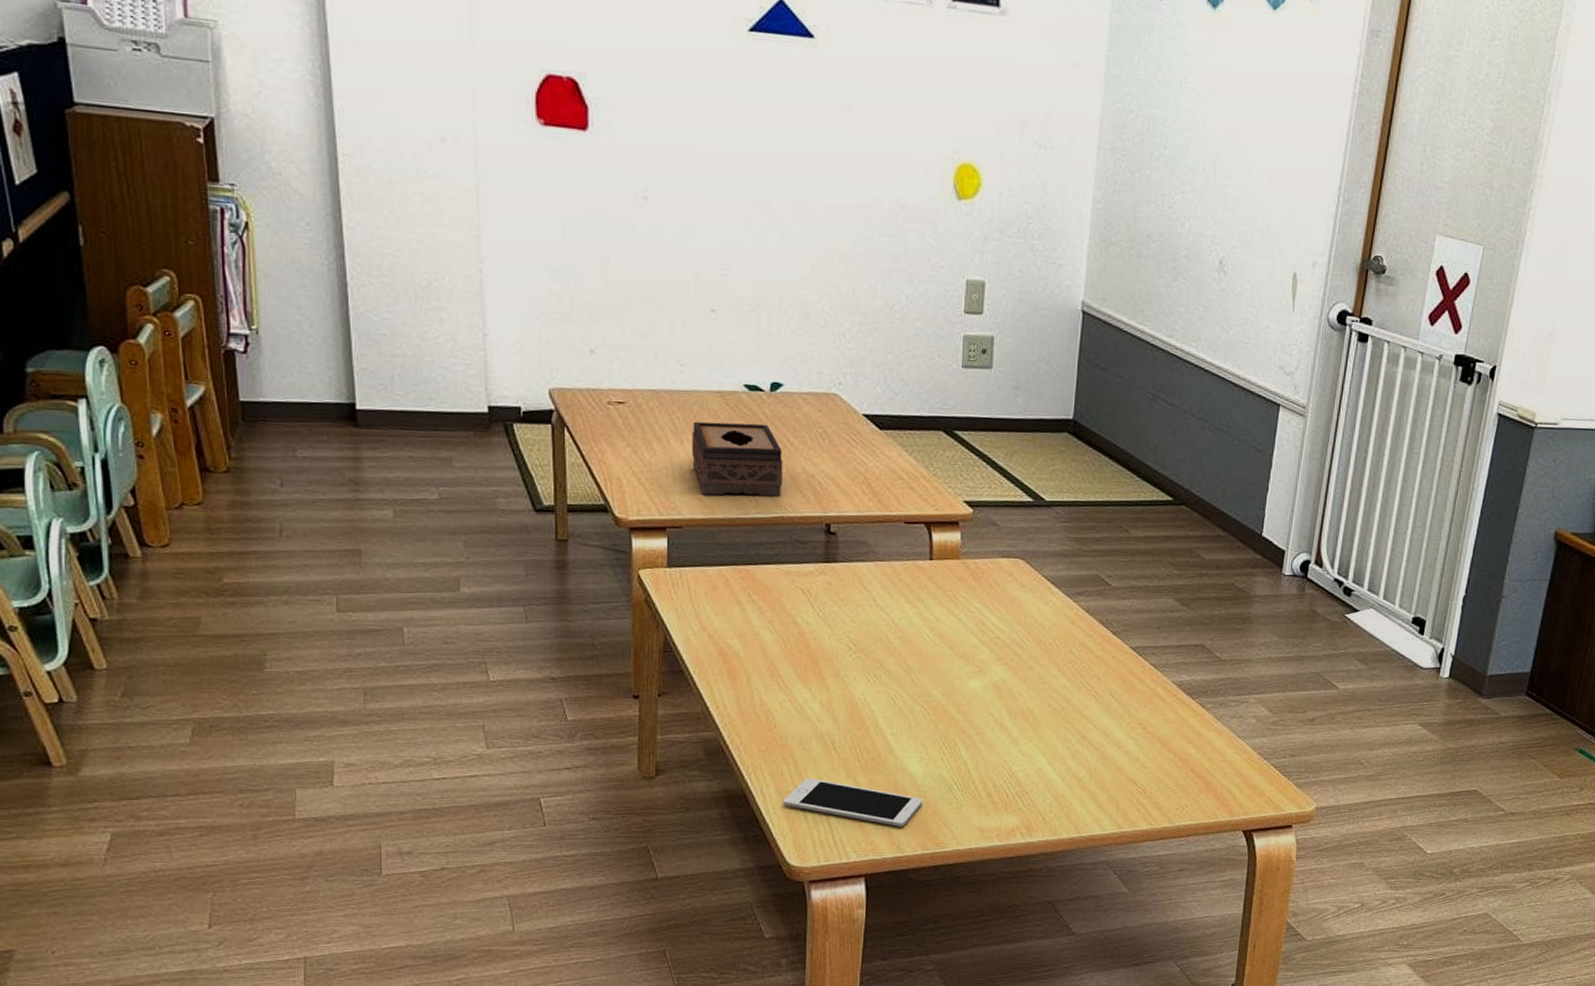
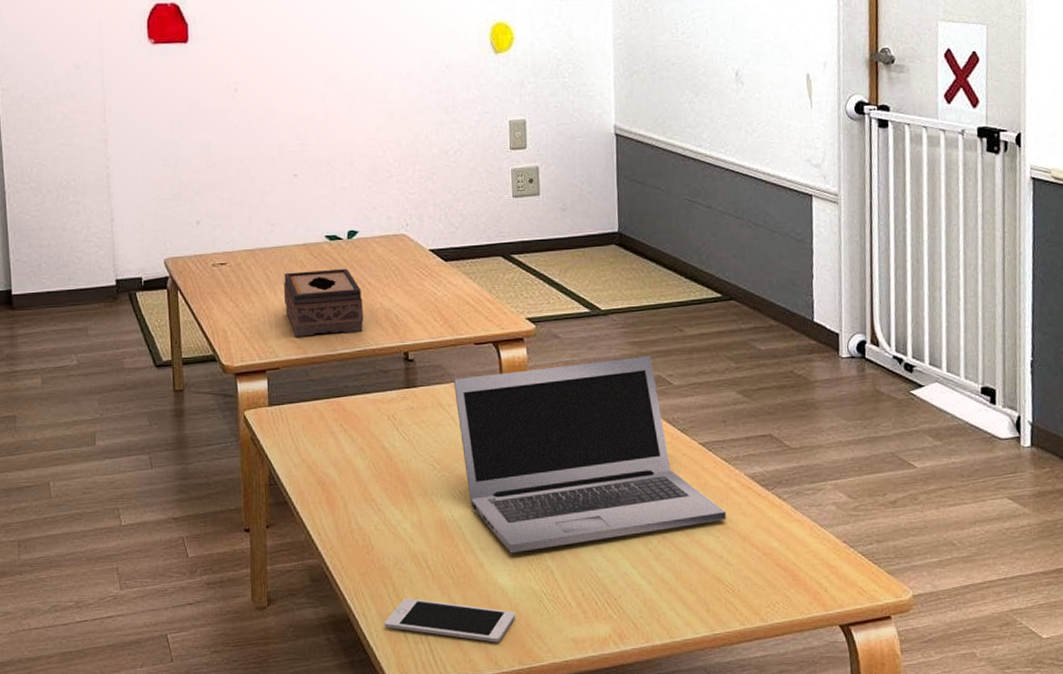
laptop: none [878,553,1148,742] -> present [454,355,726,554]

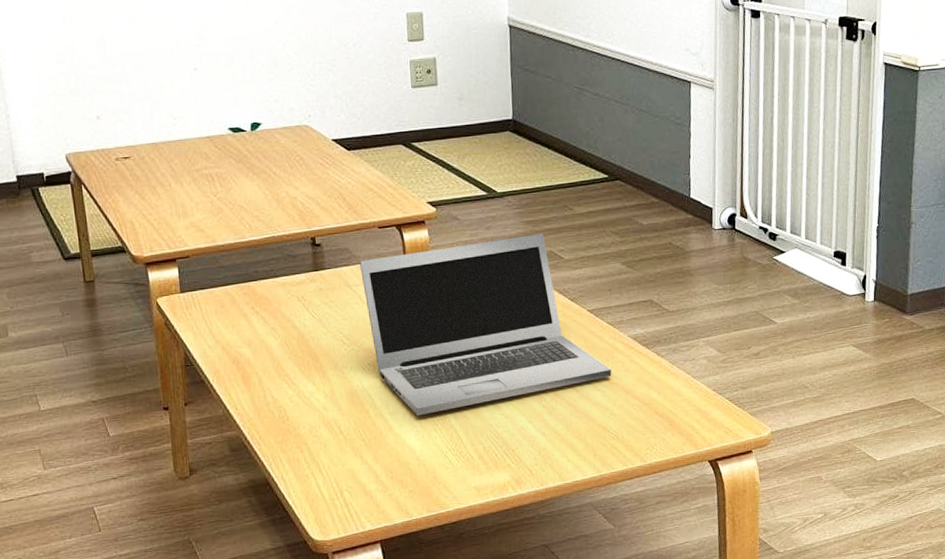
tissue box: present [283,268,364,337] -> none [188,159,270,227]
cell phone: present [384,598,516,643] -> none [302,461,424,495]

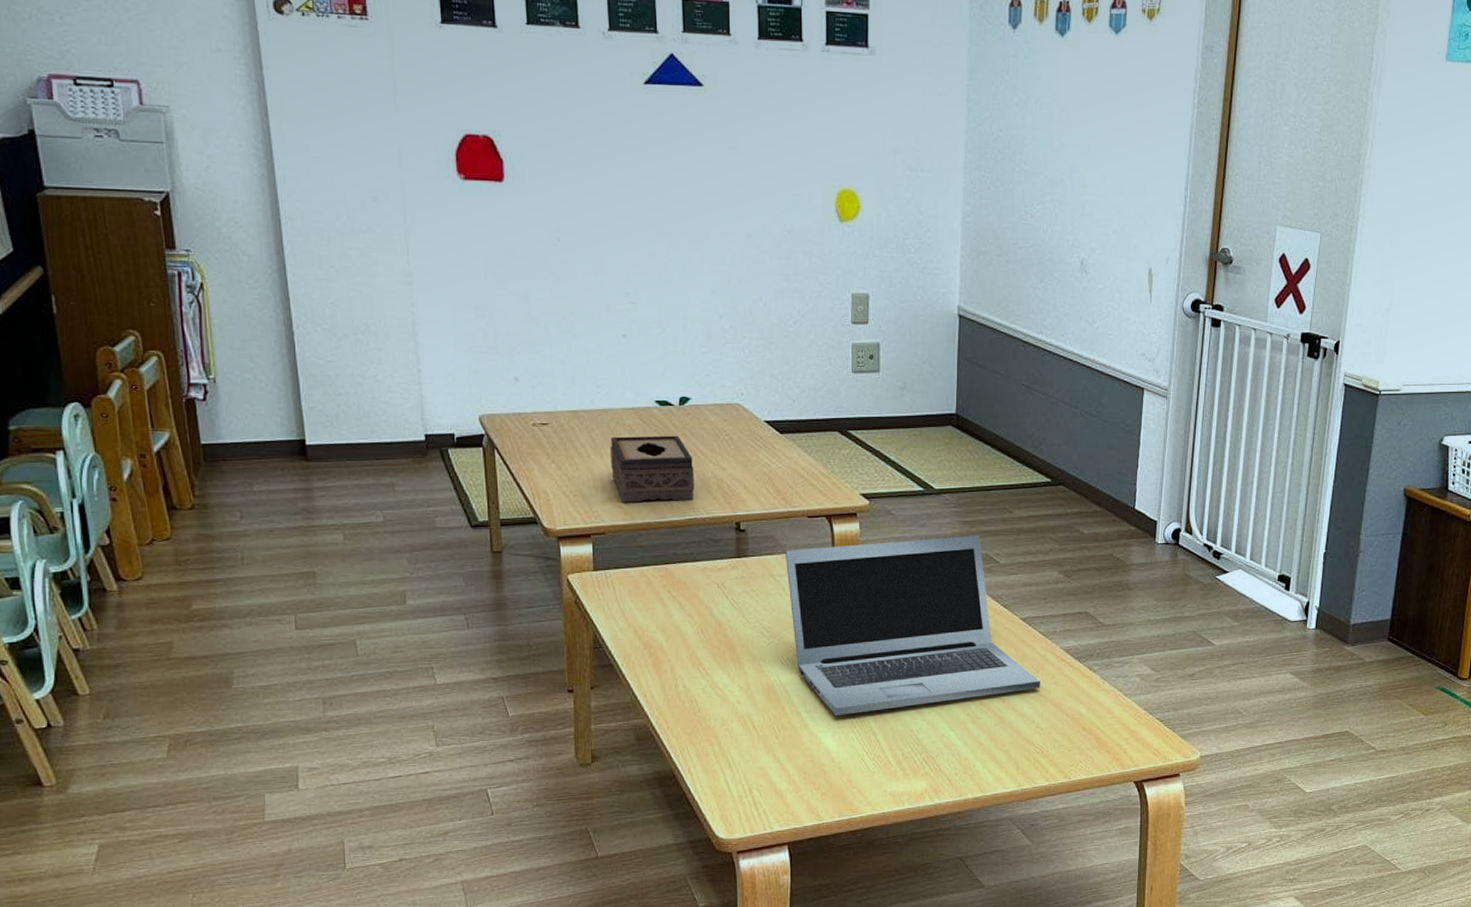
tissue box: none [188,159,270,227] -> present [609,435,695,503]

